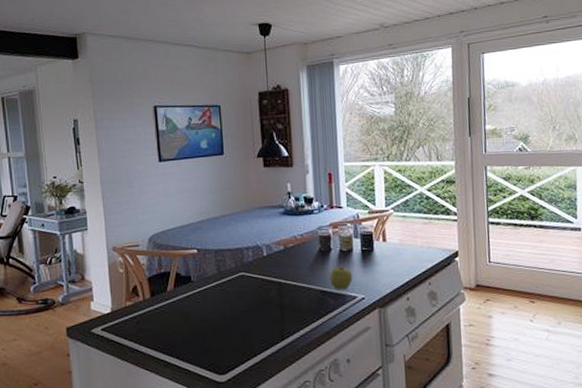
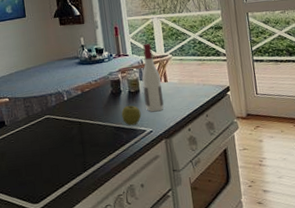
wine bottle: none [356,195,380,276] -> present [142,43,164,112]

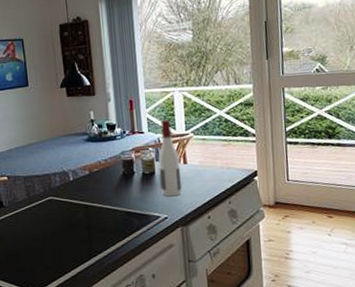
apple: present [121,105,141,126] -> none [133,188,156,211]

